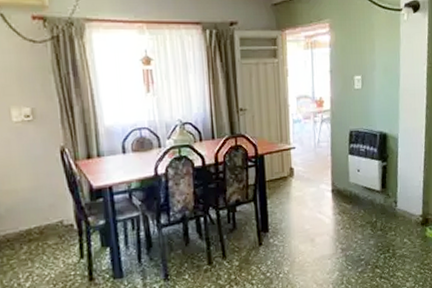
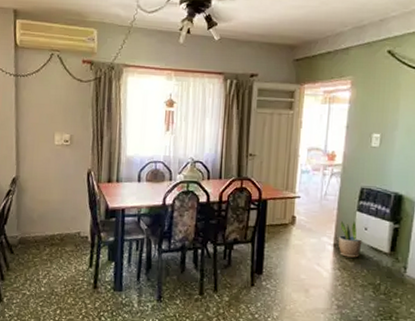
potted plant: none [335,164,357,201] -> present [339,221,363,258]

